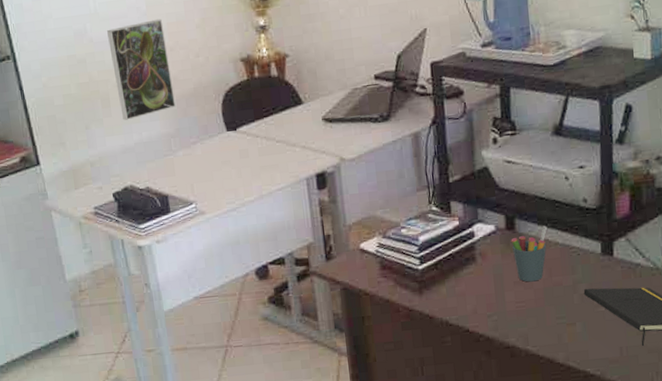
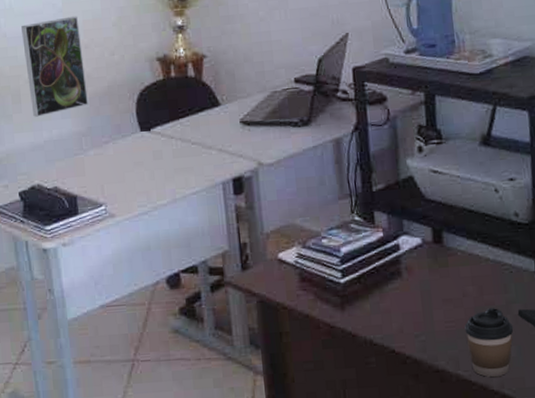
pen holder: present [511,225,547,282] -> none [438,239,477,300]
coffee cup: none [534,287,580,351] -> present [464,307,514,377]

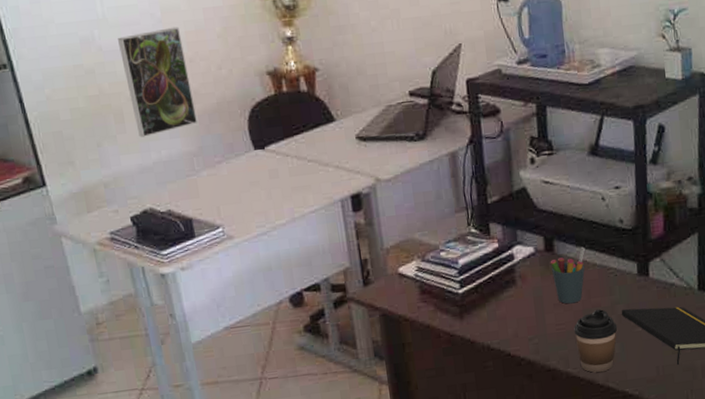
pen holder: none [438,239,477,300] -> present [550,246,585,304]

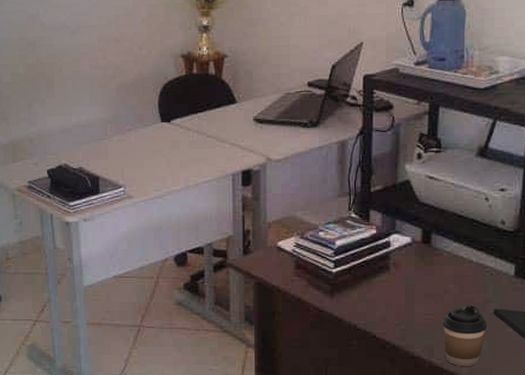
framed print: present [118,26,199,137] -> none [58,10,116,102]
pen holder: present [550,246,585,304] -> none [426,242,462,296]

